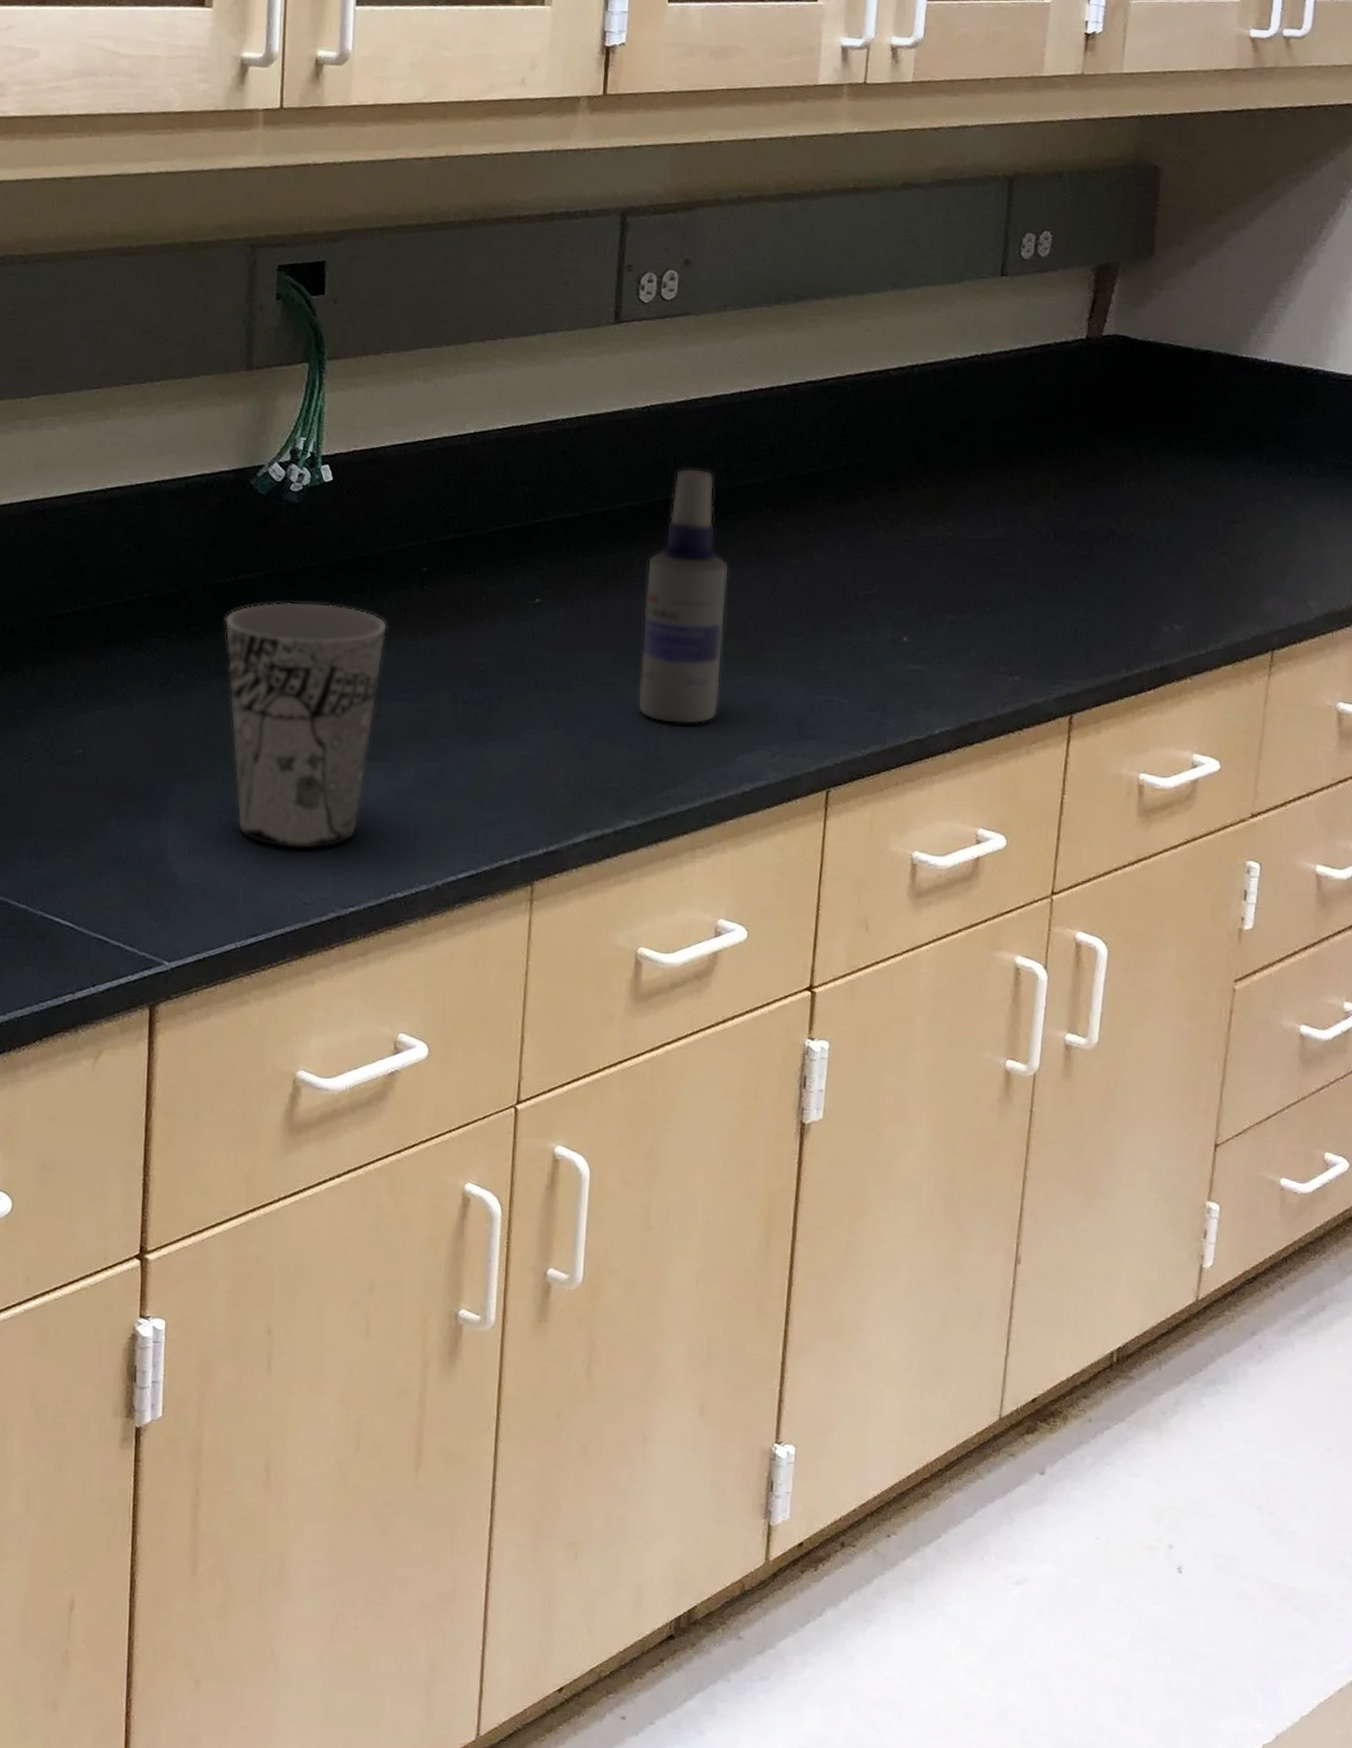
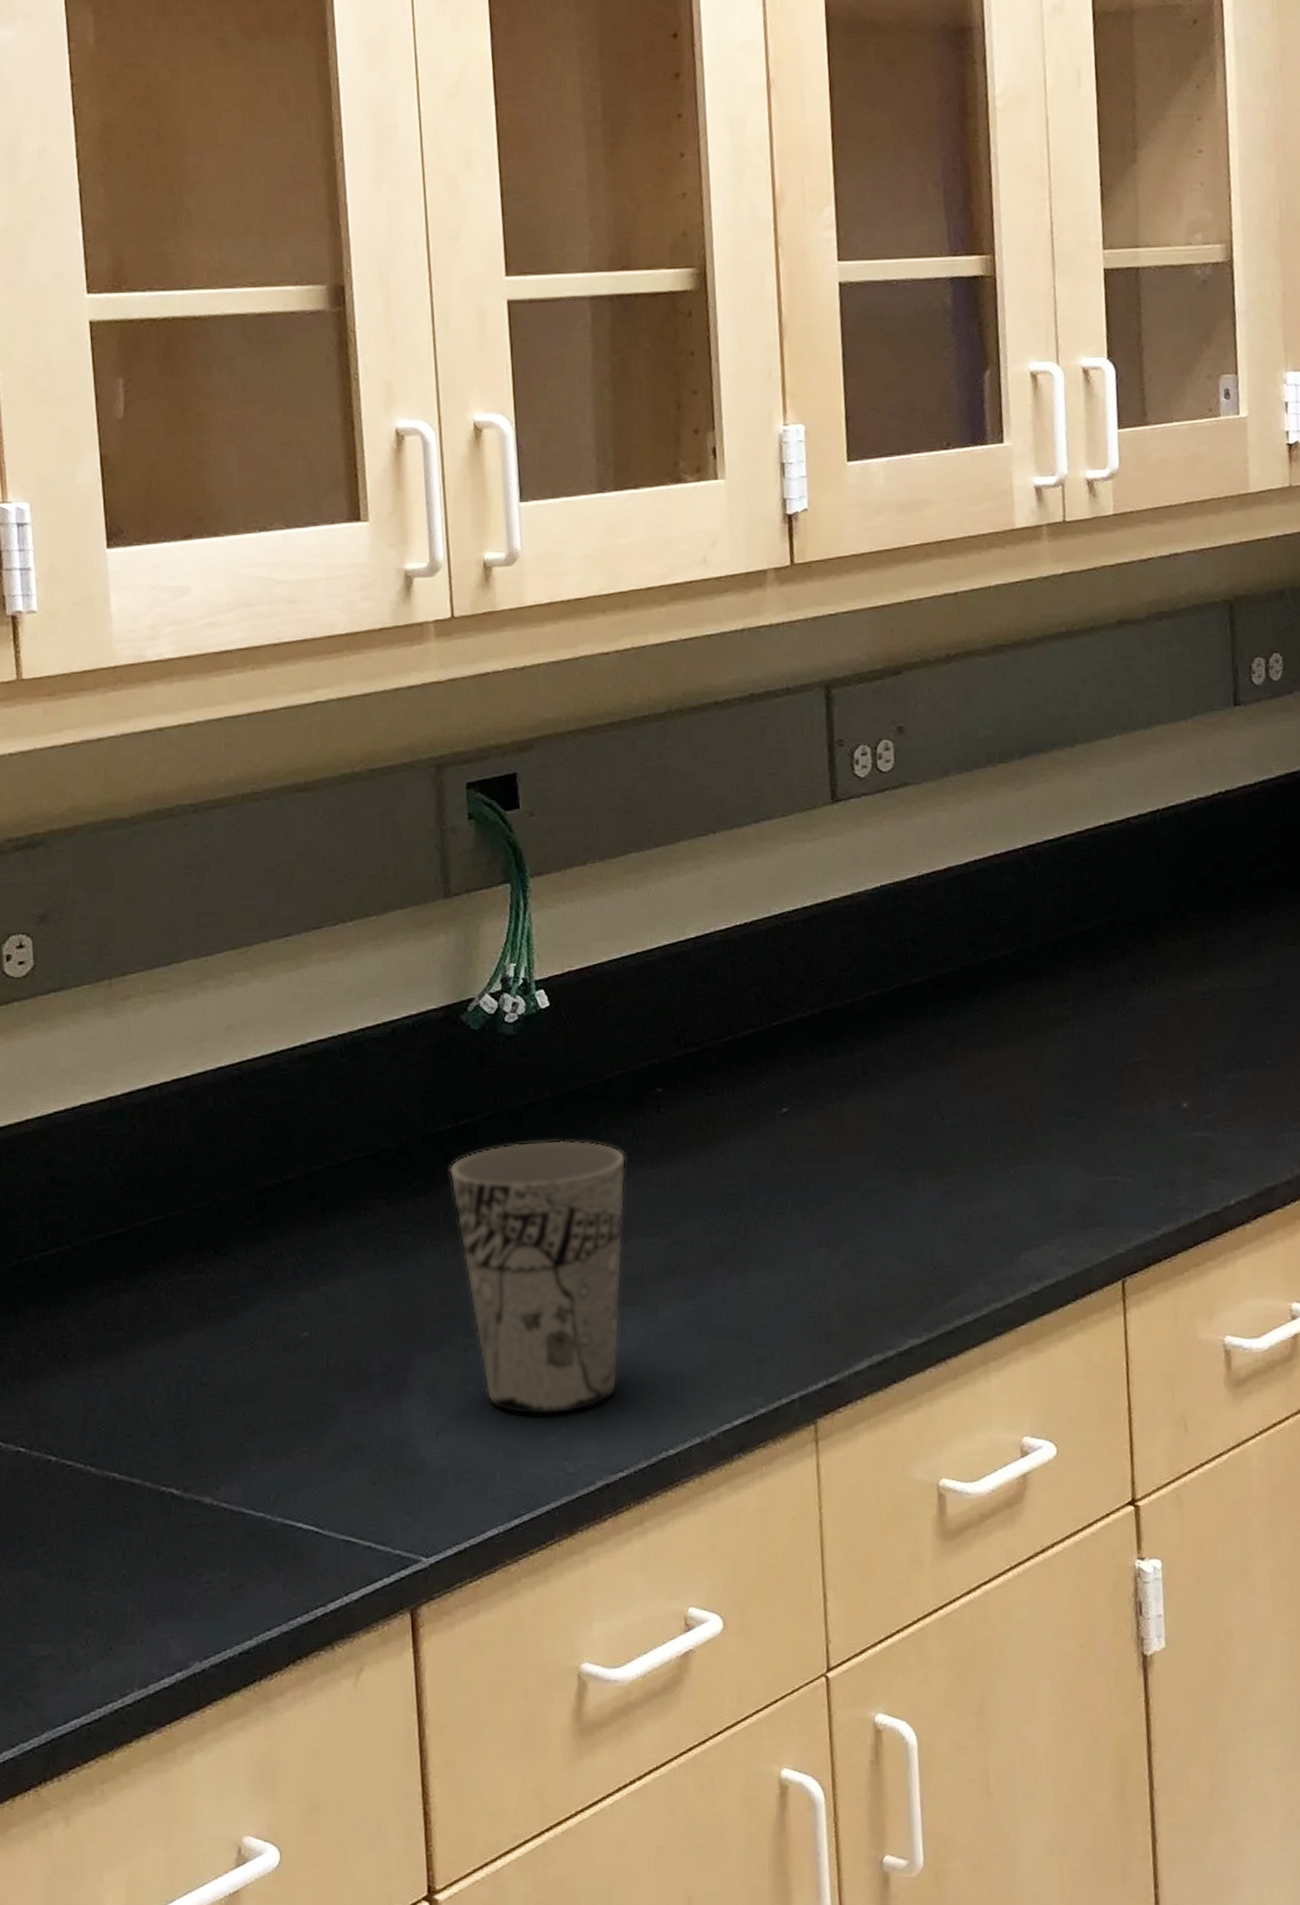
spray bottle: present [637,468,730,725] -> none [897,947,994,1228]

